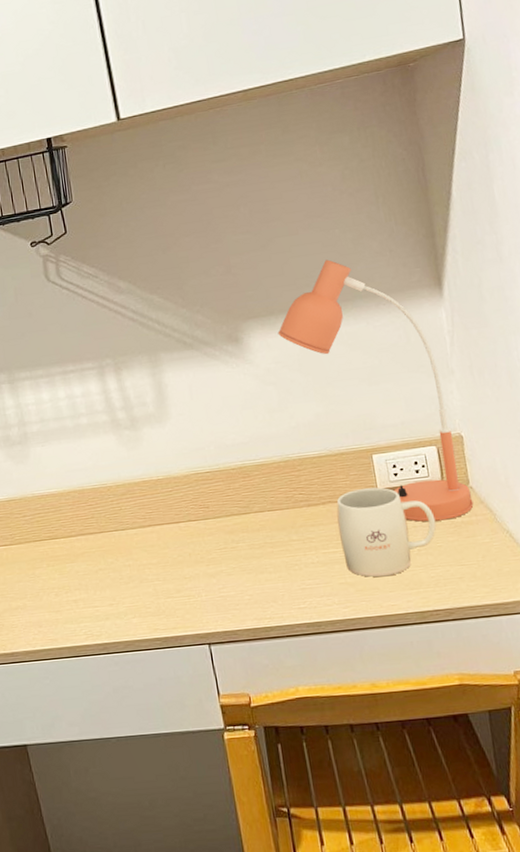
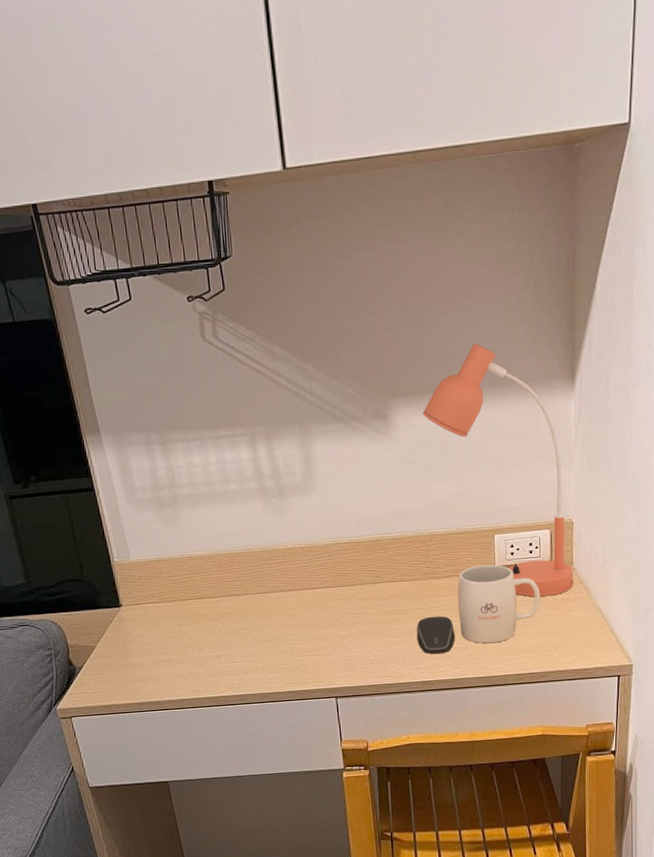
computer mouse: none [294,547,341,591] -> present [416,616,455,654]

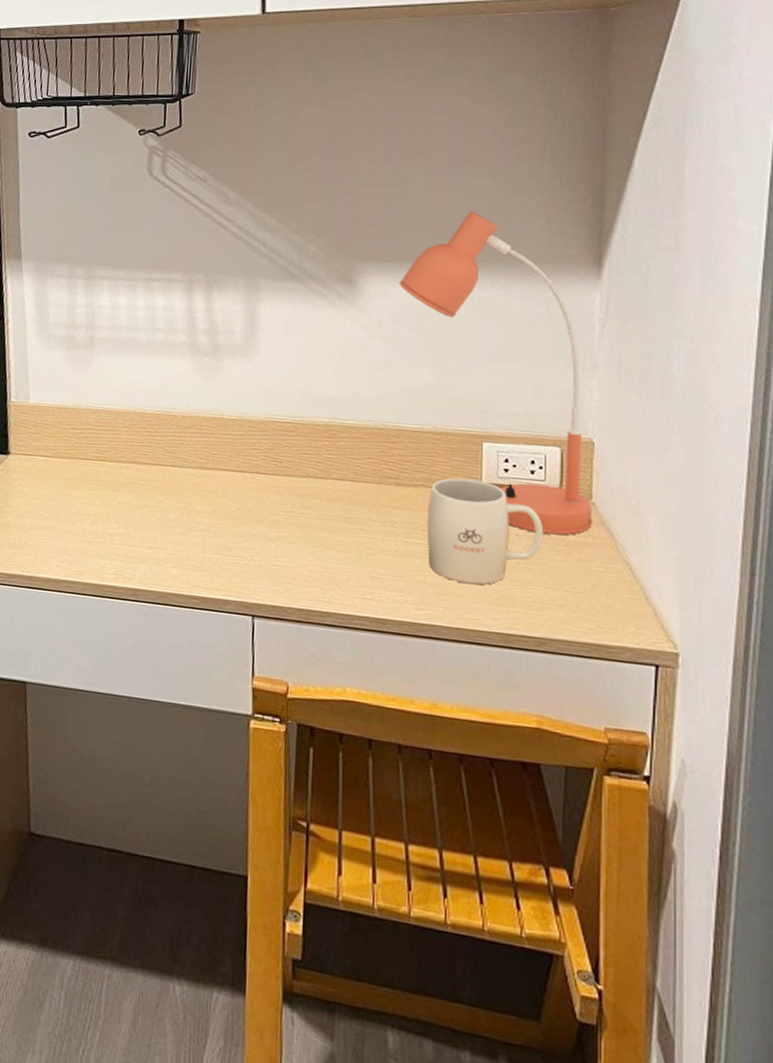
computer mouse: present [416,616,455,654] -> none [368,533,420,585]

